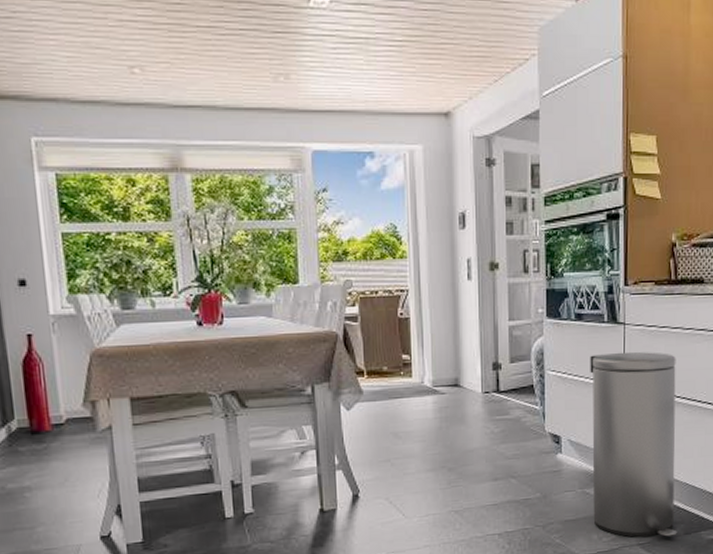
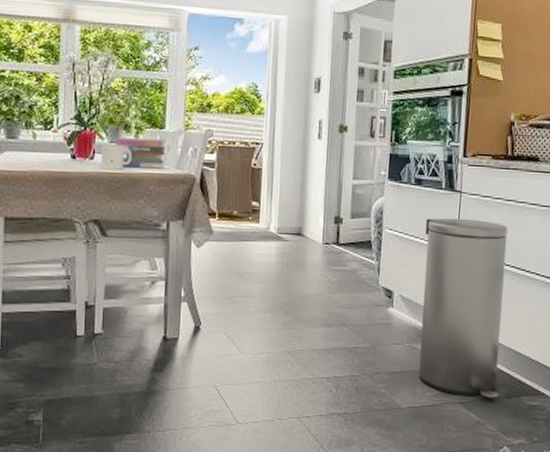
mug: none [229,307,265,334] -> present [100,145,132,170]
books: none [245,296,302,330] -> present [116,137,166,169]

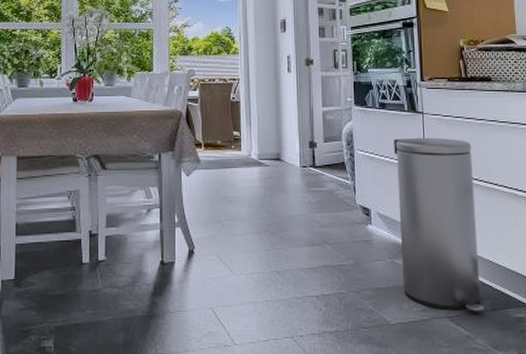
mug: present [100,145,132,170] -> none [98,89,125,109]
books: present [116,137,166,169] -> none [111,81,155,107]

